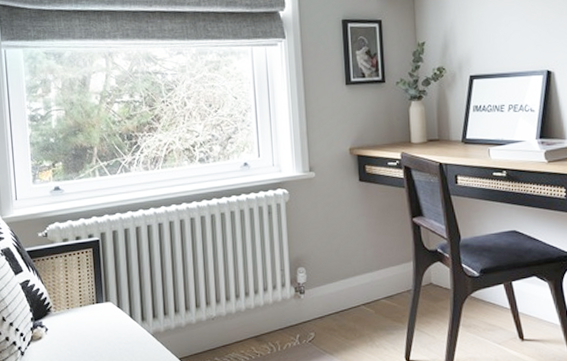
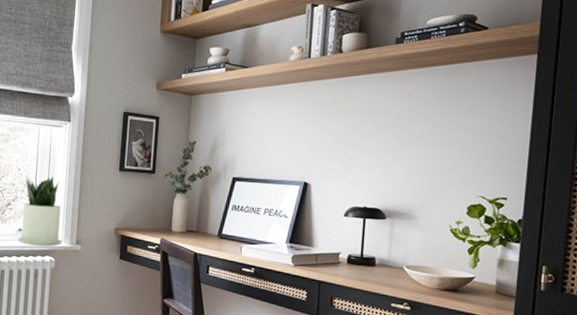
planter: none [243,101,294,180] -> present [17,176,63,247]

